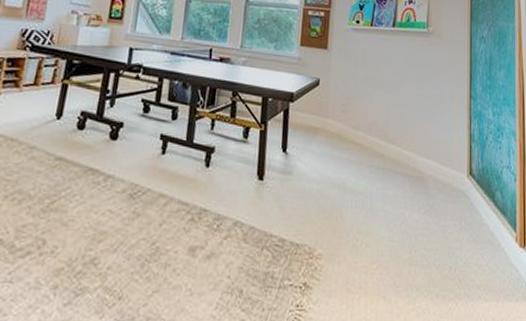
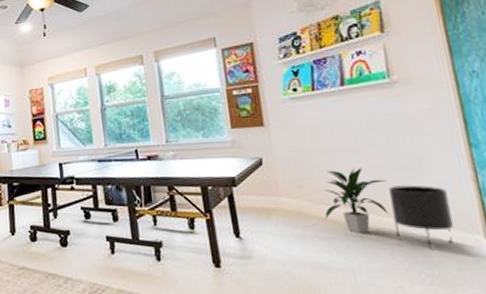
indoor plant: none [358,100,411,161] -> present [324,168,389,233]
planter: none [408,122,449,184] -> present [388,185,454,251]

